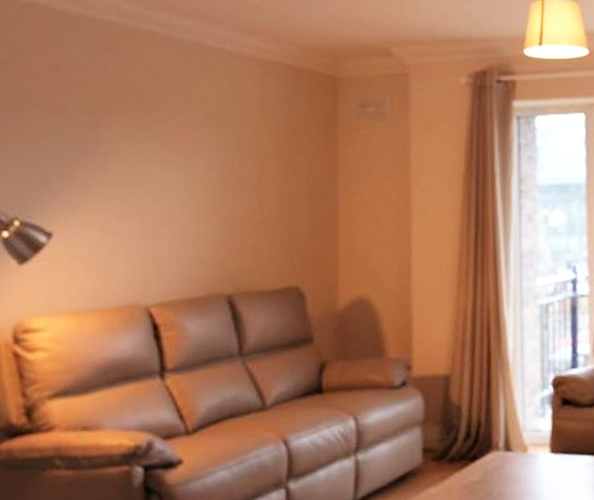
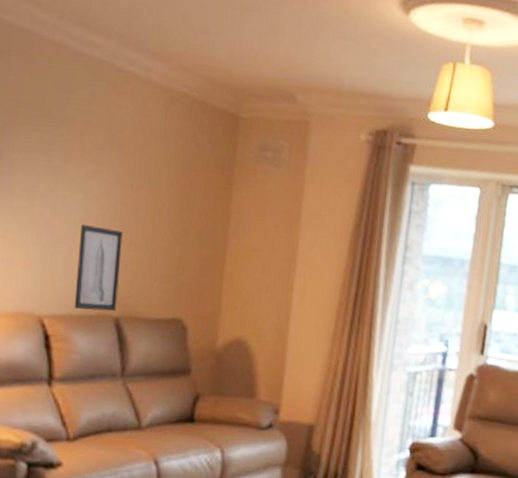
wall art: none [182,204,229,293] -> present [74,224,123,312]

